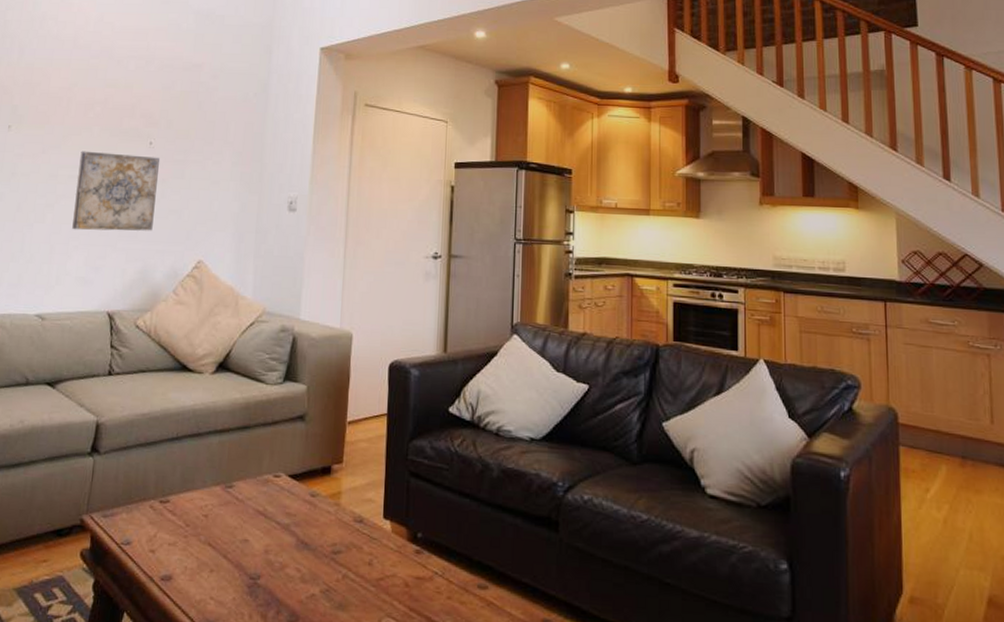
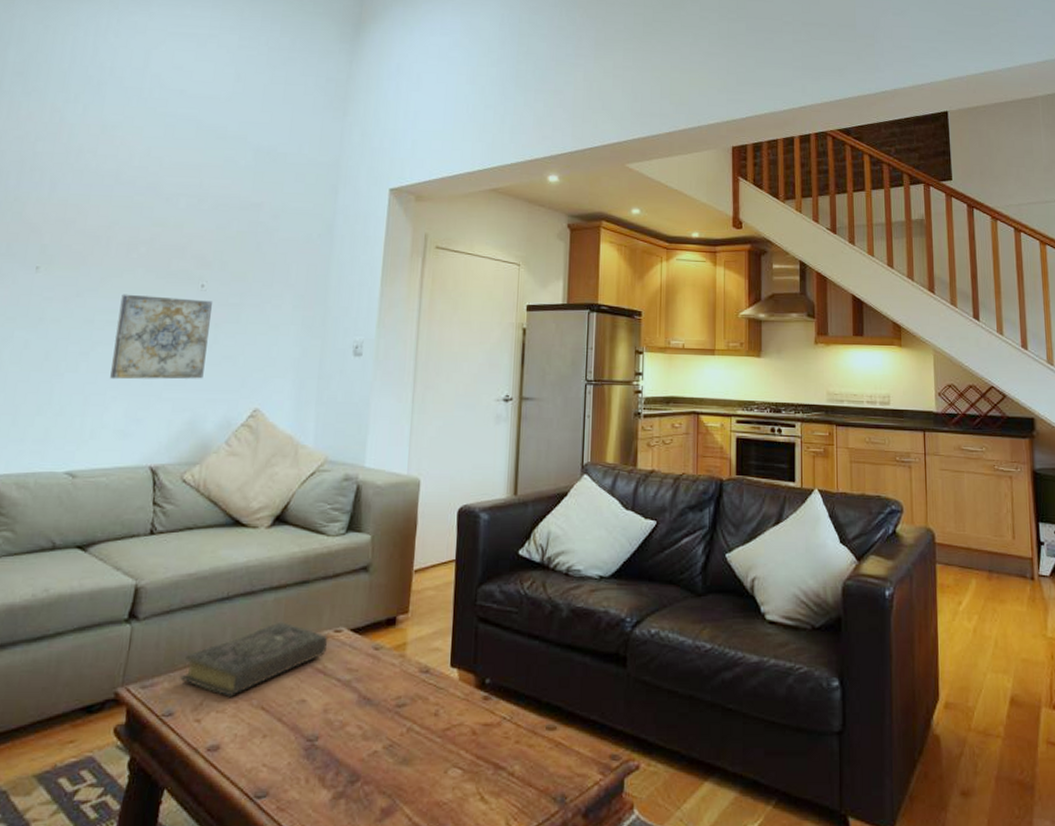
book: none [135,463,268,531] -> present [179,622,328,697]

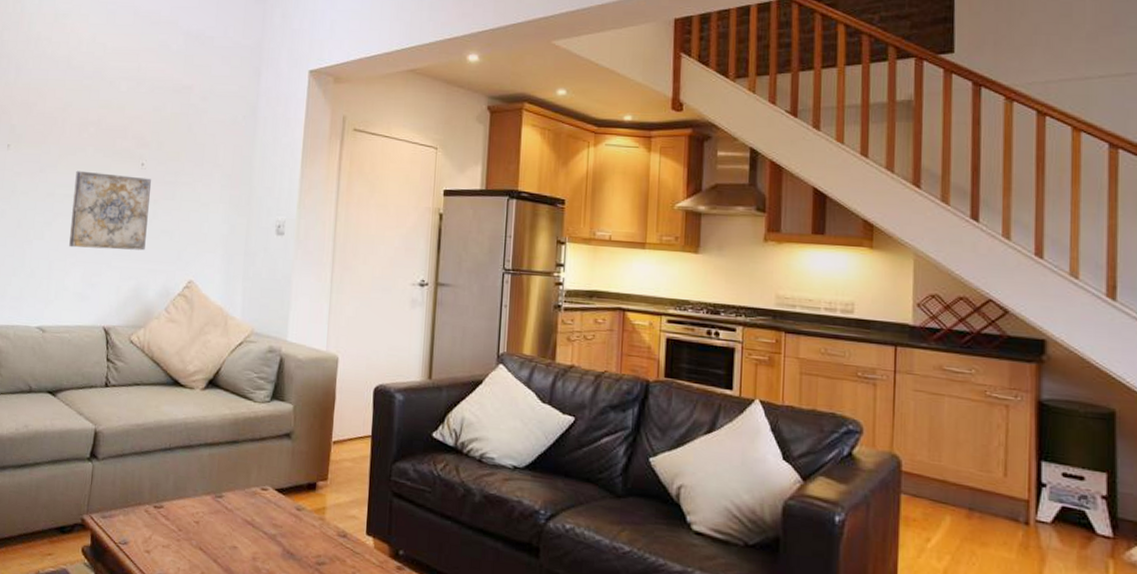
book: present [179,622,328,697] -> none [132,474,256,535]

